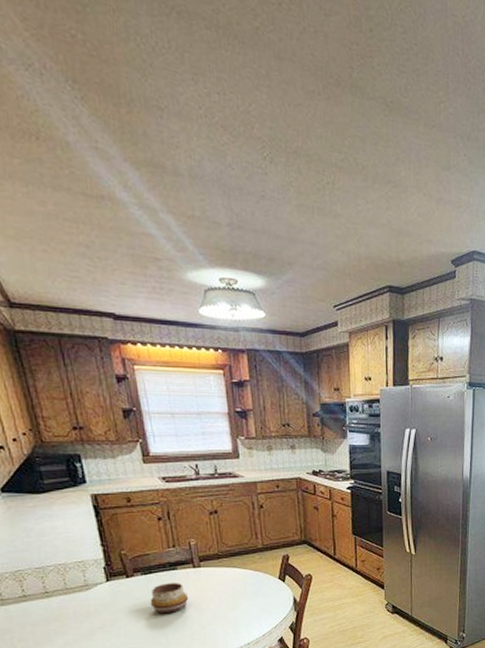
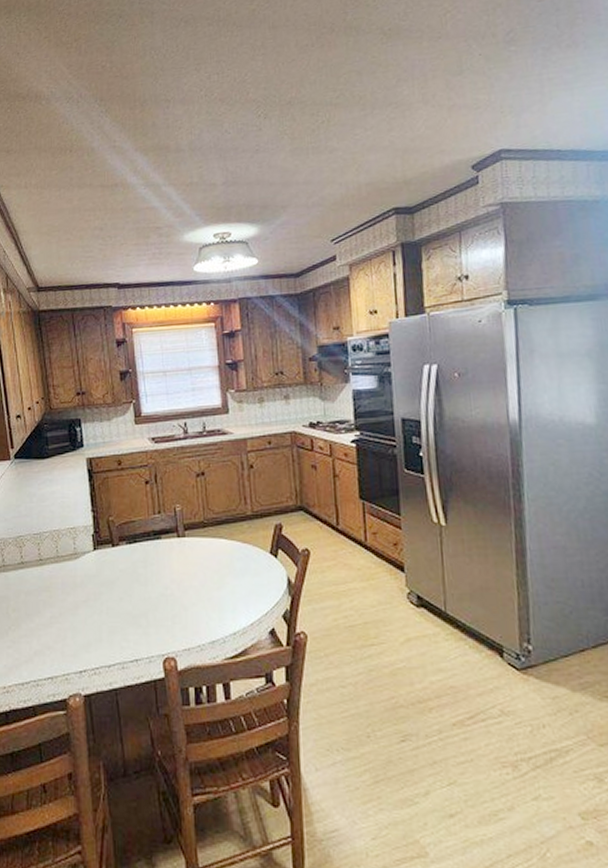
decorative bowl: present [150,583,189,614] -> none [133,554,172,589]

